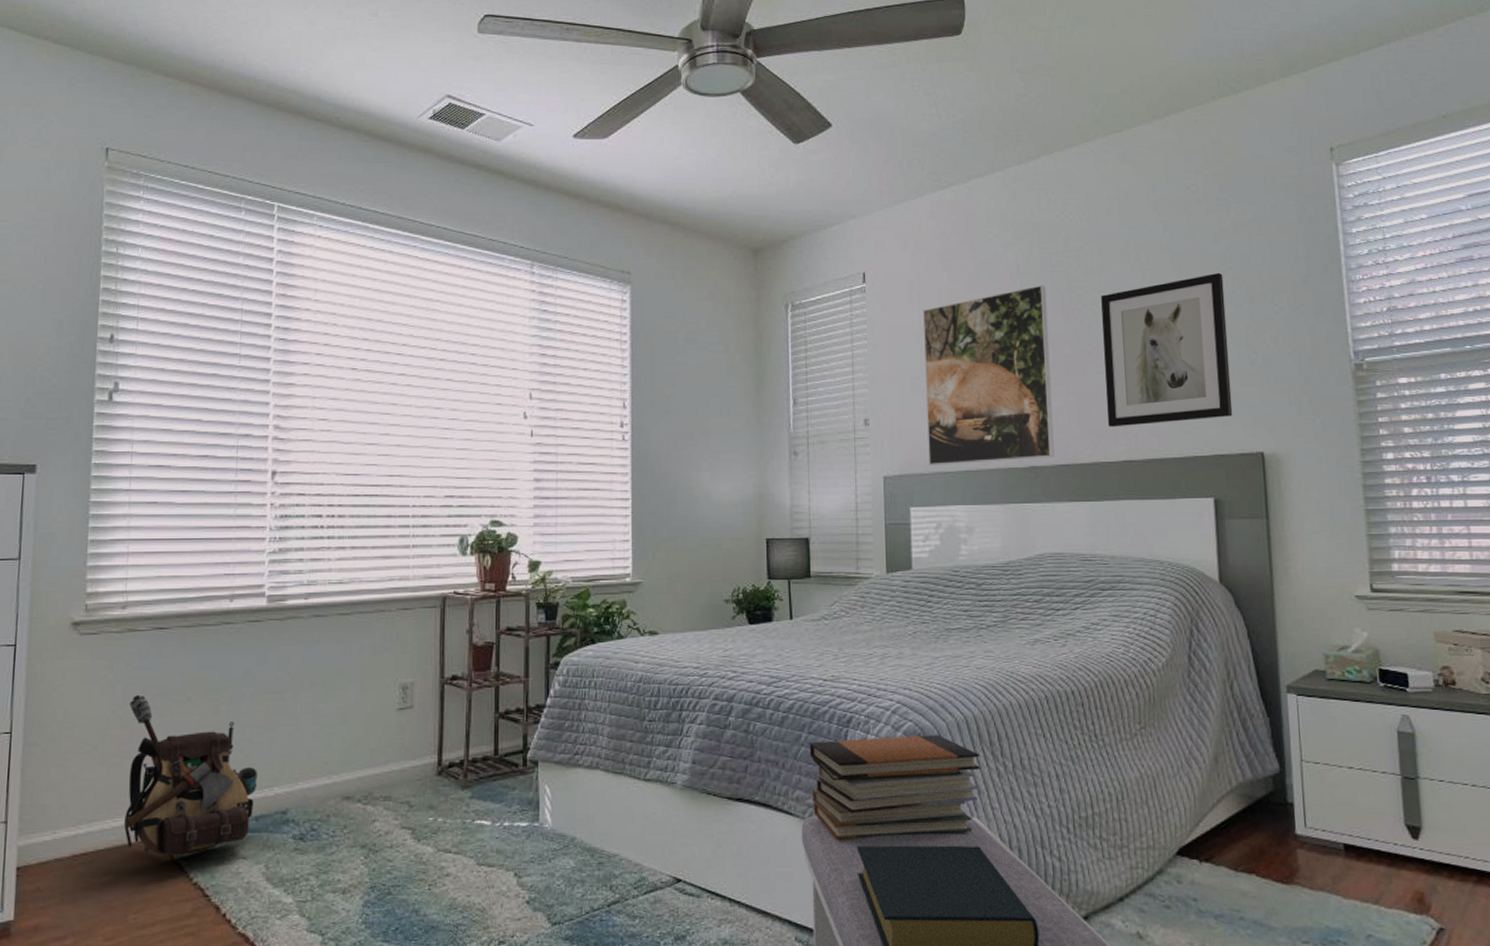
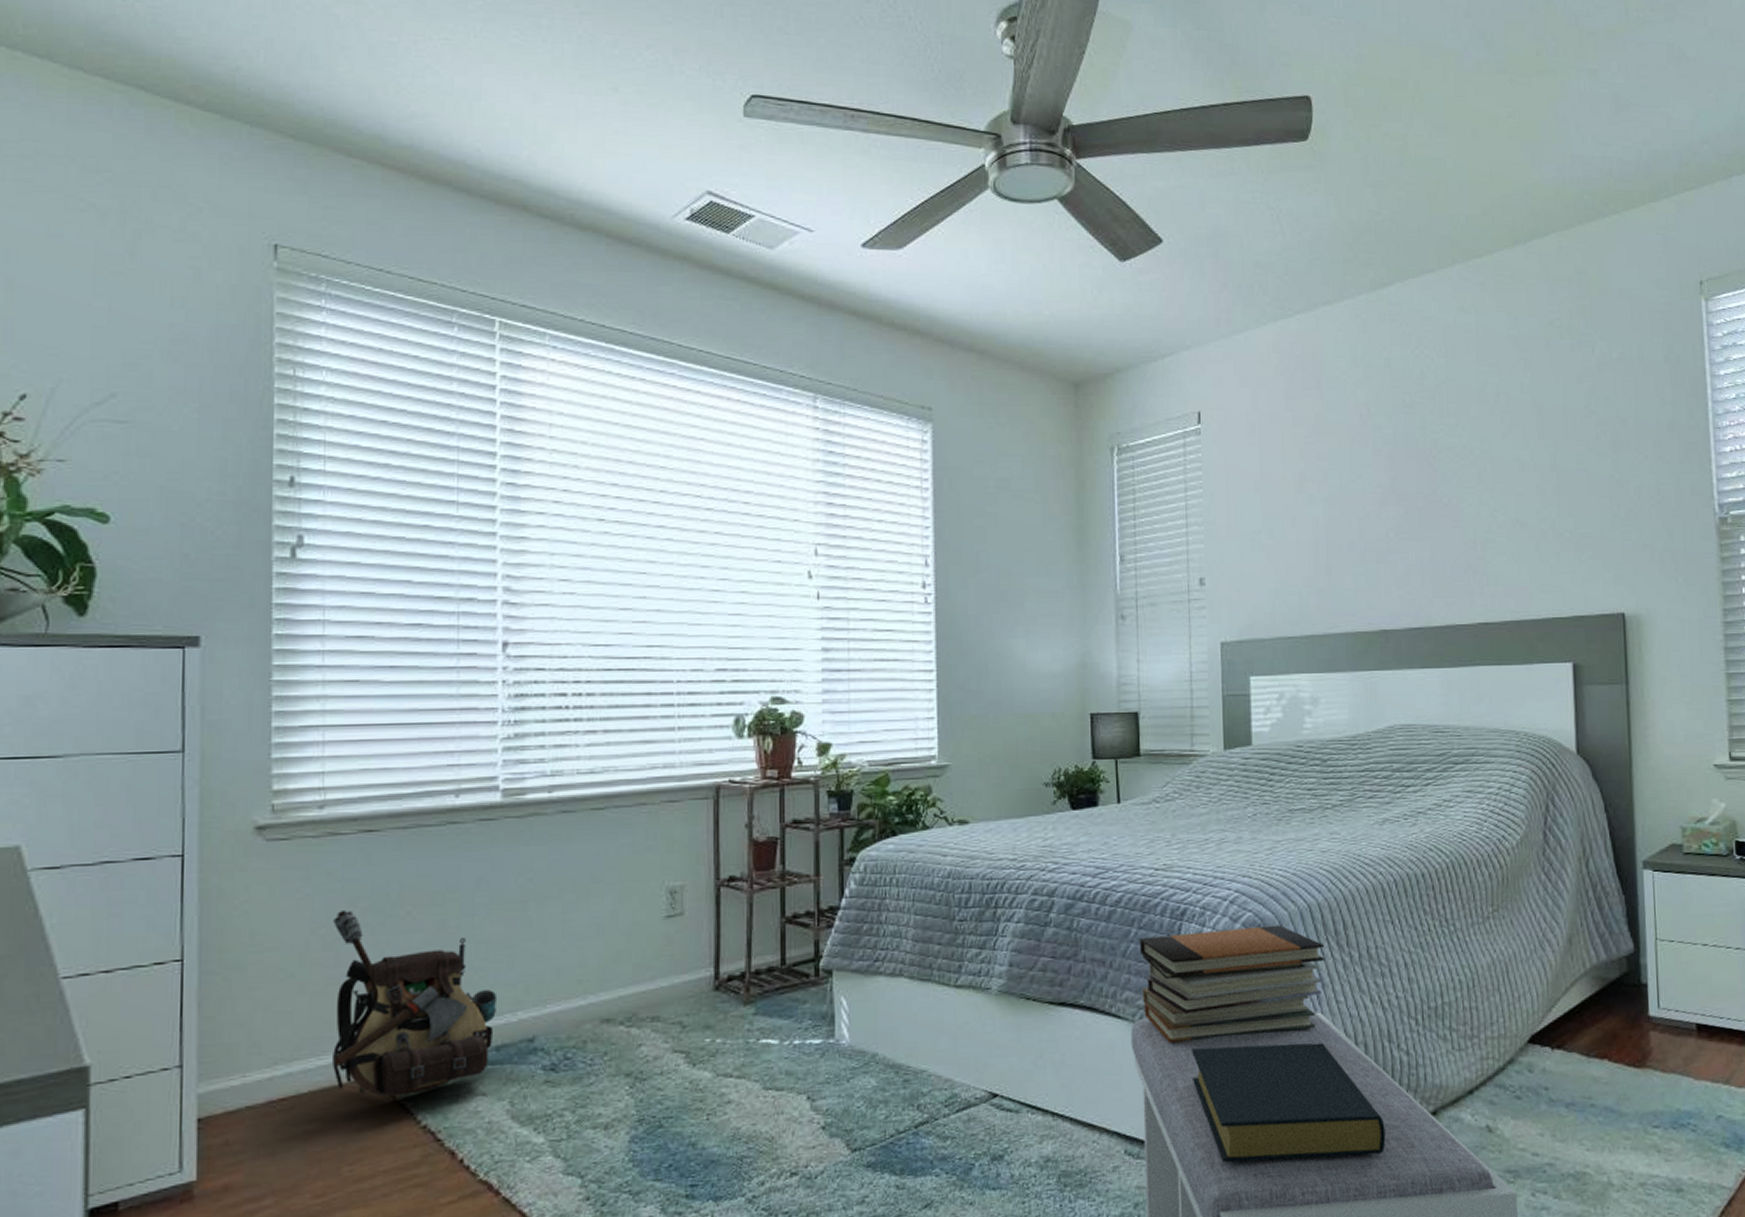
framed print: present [922,285,1055,465] -> none [1264,428,1406,629]
wall art: present [1101,272,1233,427] -> none [1458,416,1594,587]

